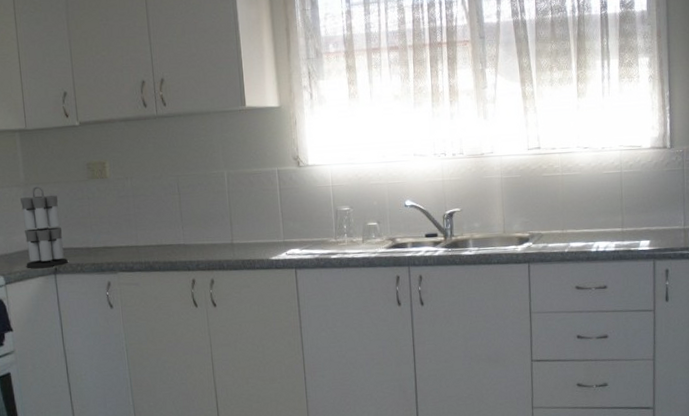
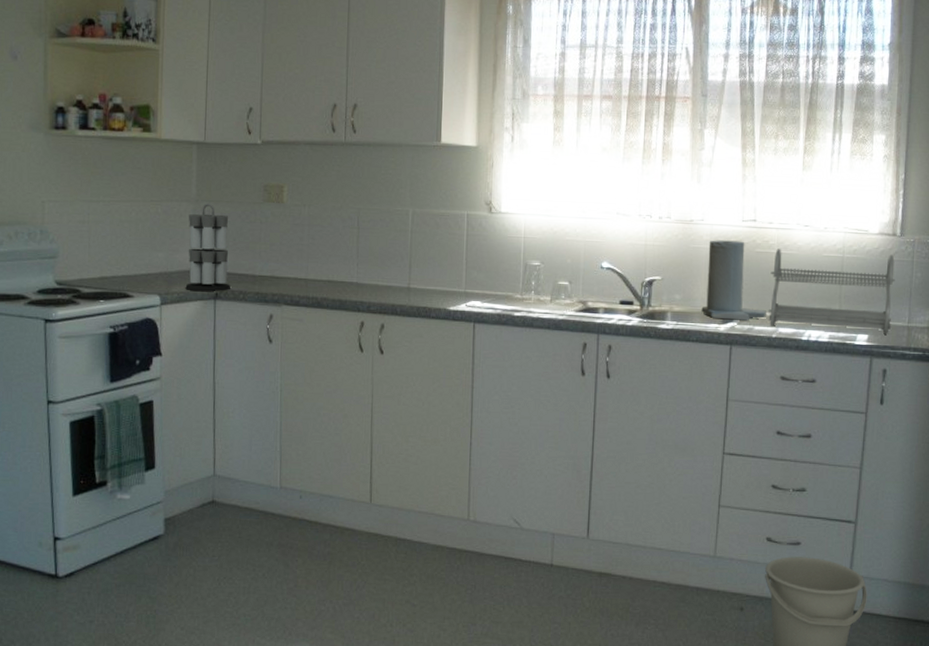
paper towel: none [499,168,558,241] -> present [701,240,766,321]
dish rack: none [558,166,669,241] -> present [768,249,895,334]

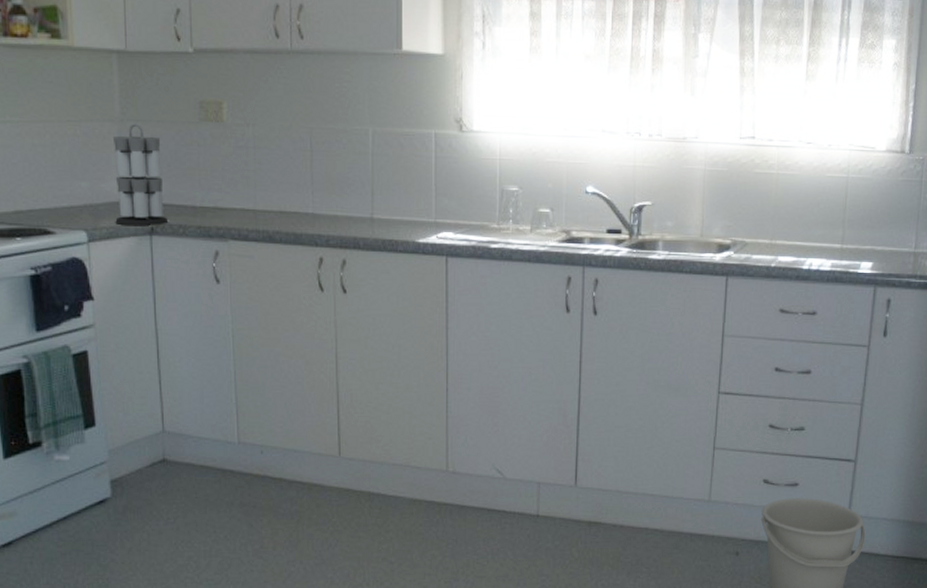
paper towel: present [701,240,766,321] -> none [695,160,765,249]
dish rack: present [768,249,895,334] -> none [766,169,903,261]

